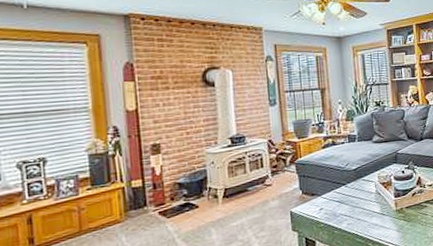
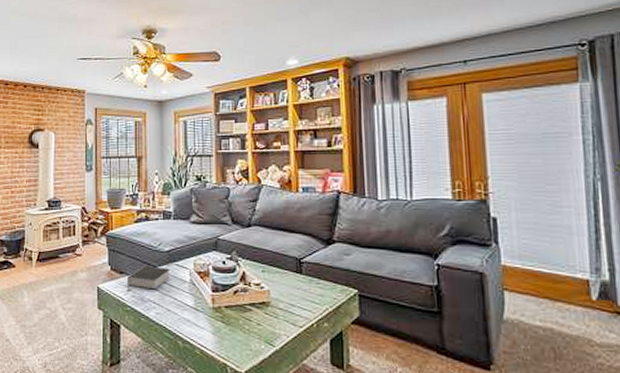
book: none [318,183,358,207] -> present [126,266,170,290]

